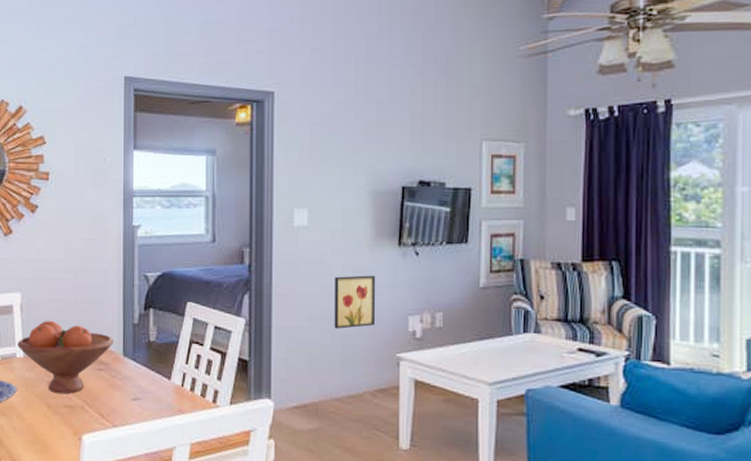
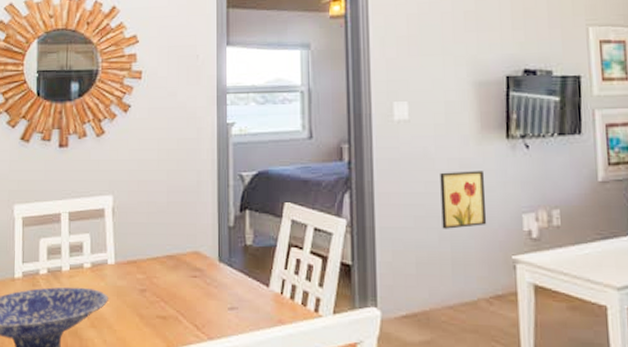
fruit bowl: present [18,320,115,394] -> none [109,224,209,303]

